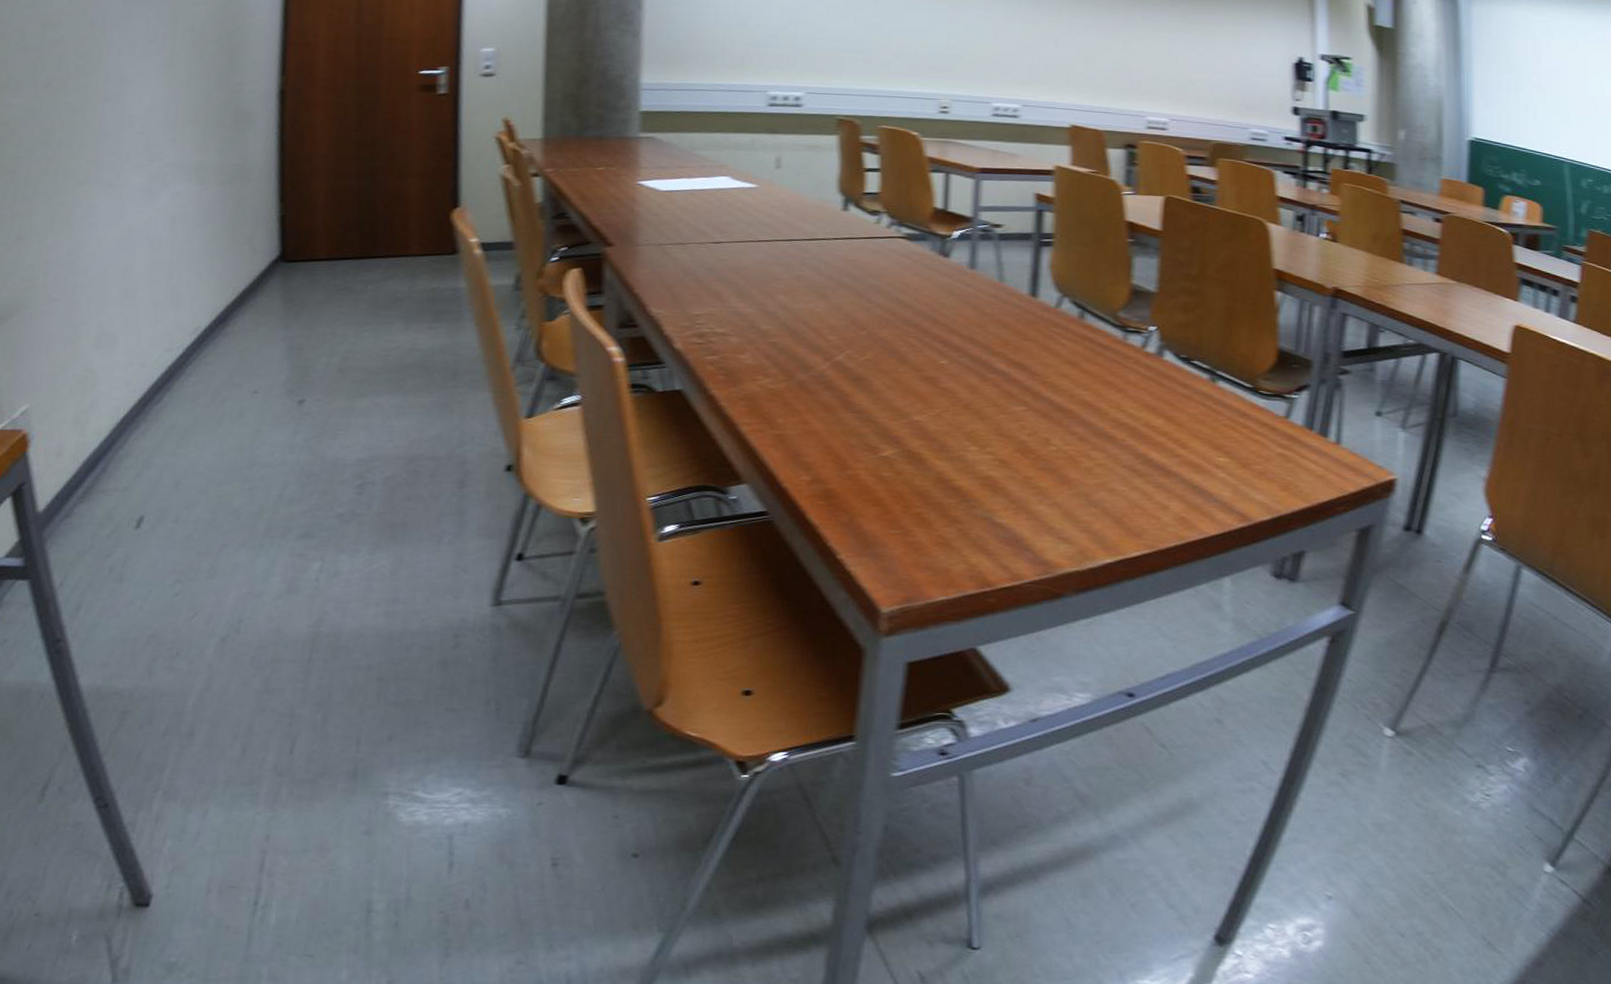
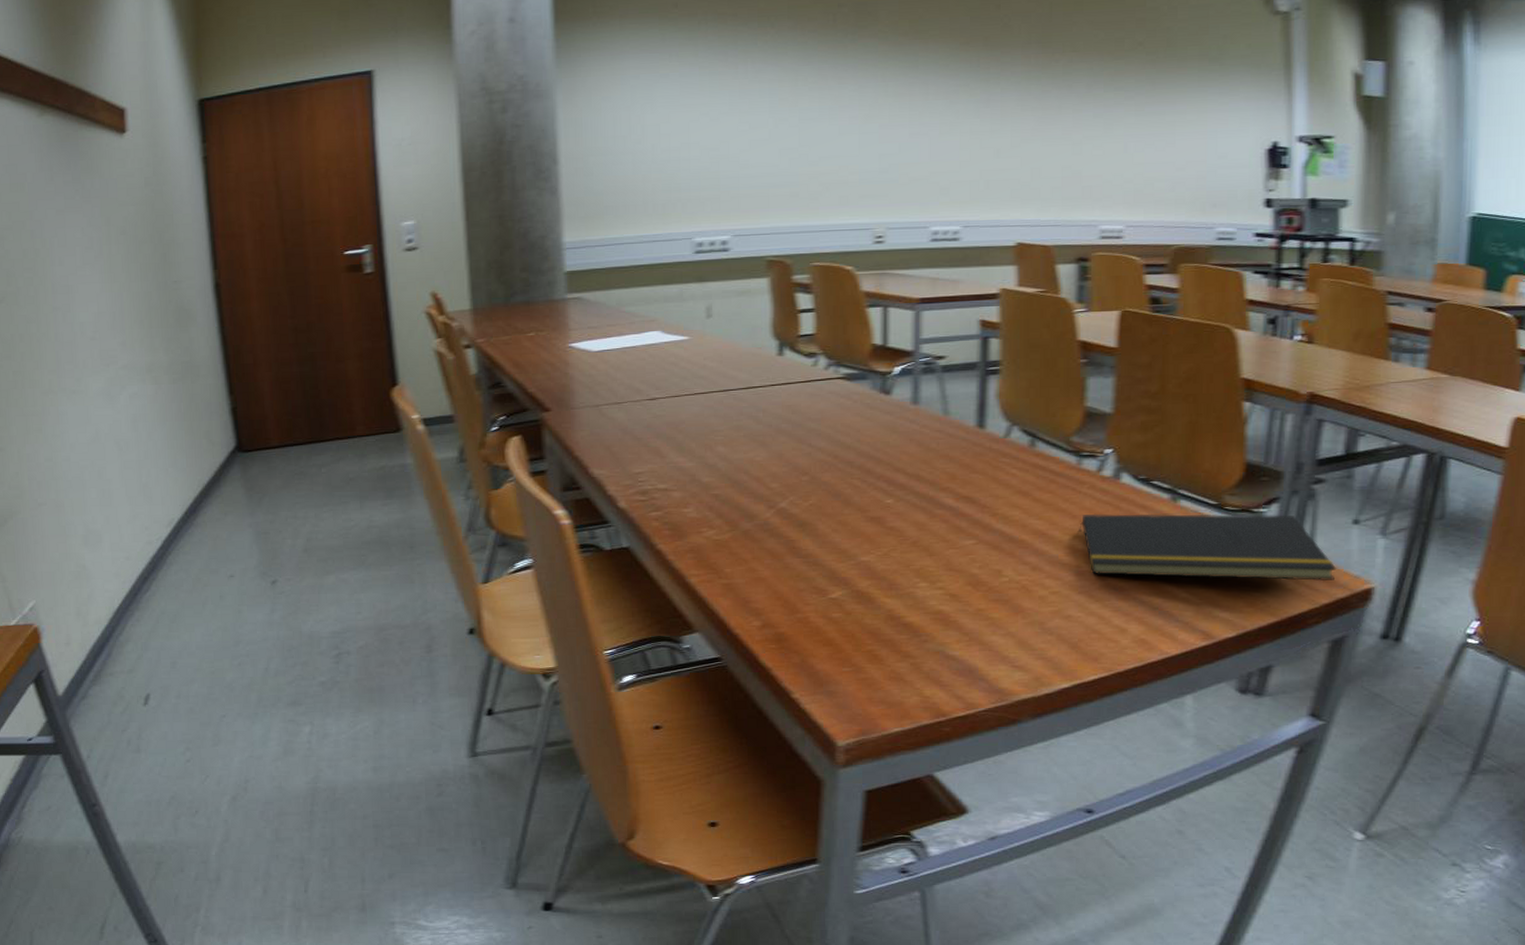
notepad: none [1124,388,1362,470] -> present [1079,513,1336,582]

